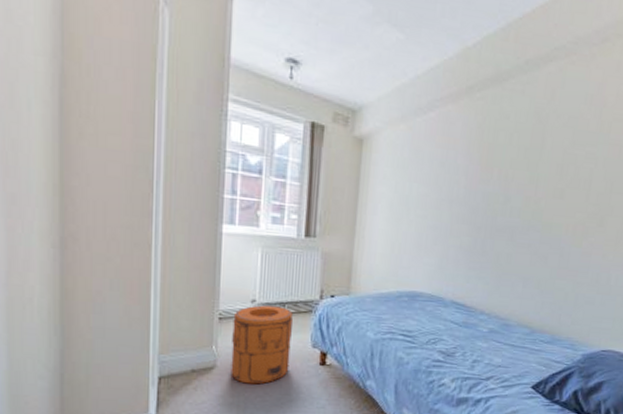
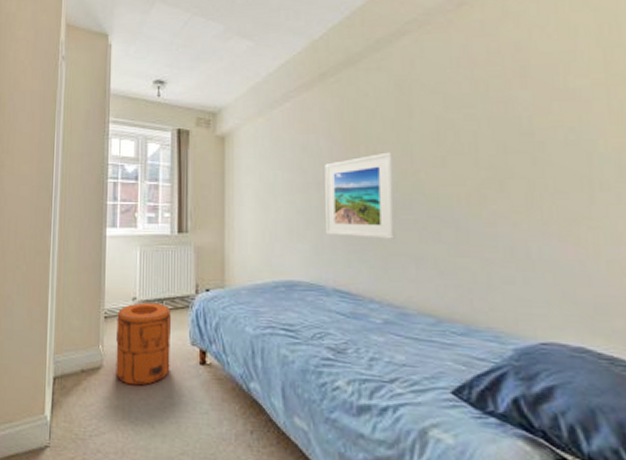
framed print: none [452,178,522,260] -> present [325,152,395,239]

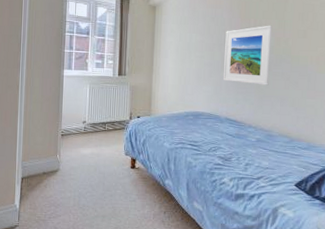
trash can: present [116,302,171,386] -> none [69,125,111,183]

